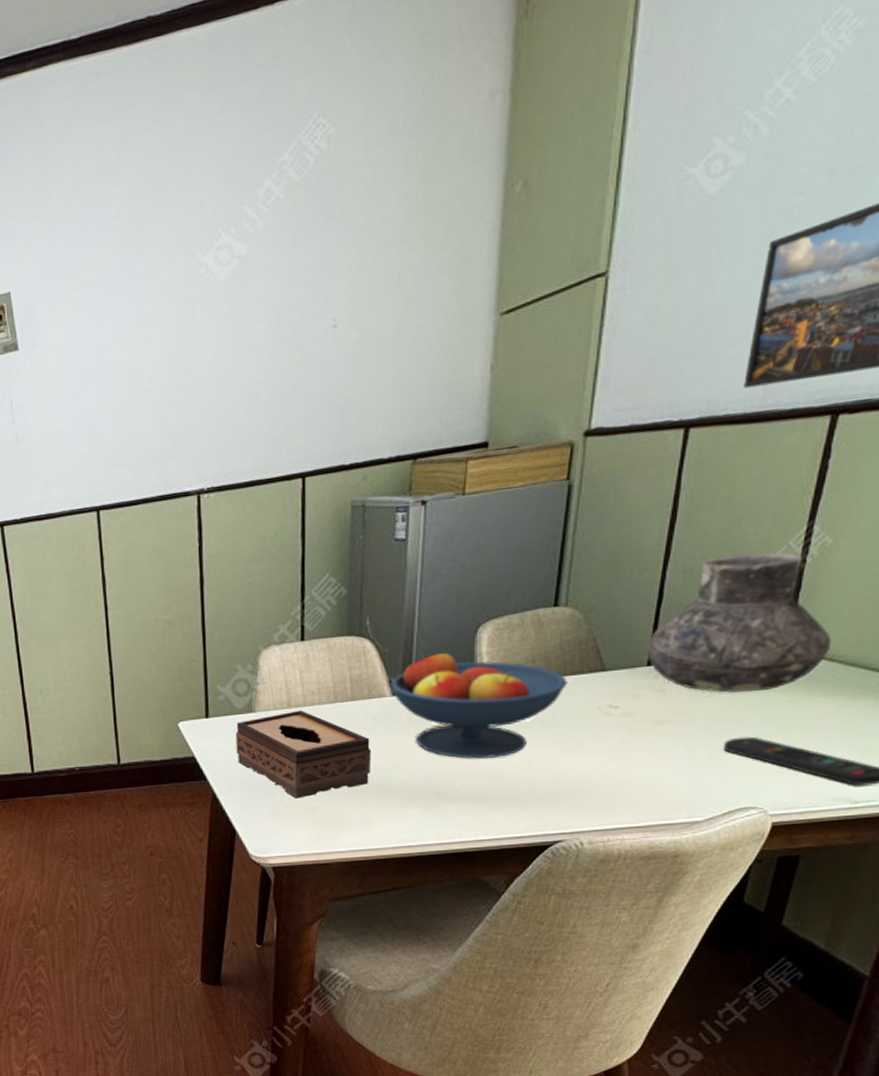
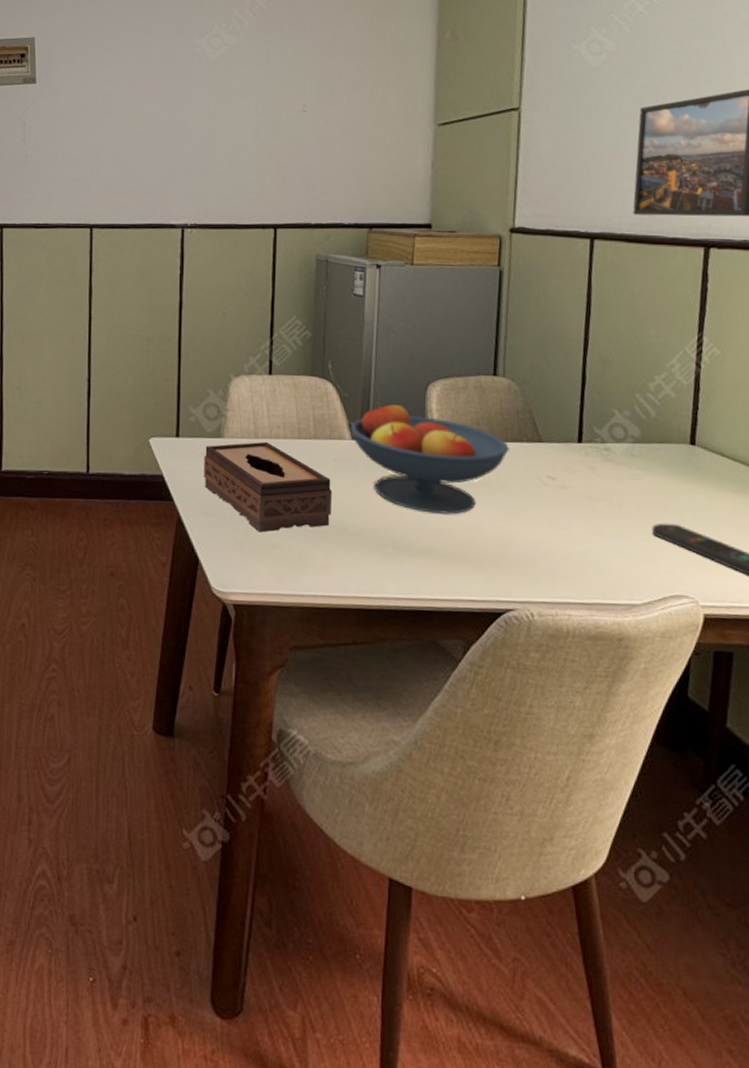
vase: present [646,552,832,693] -> none [575,352,732,481]

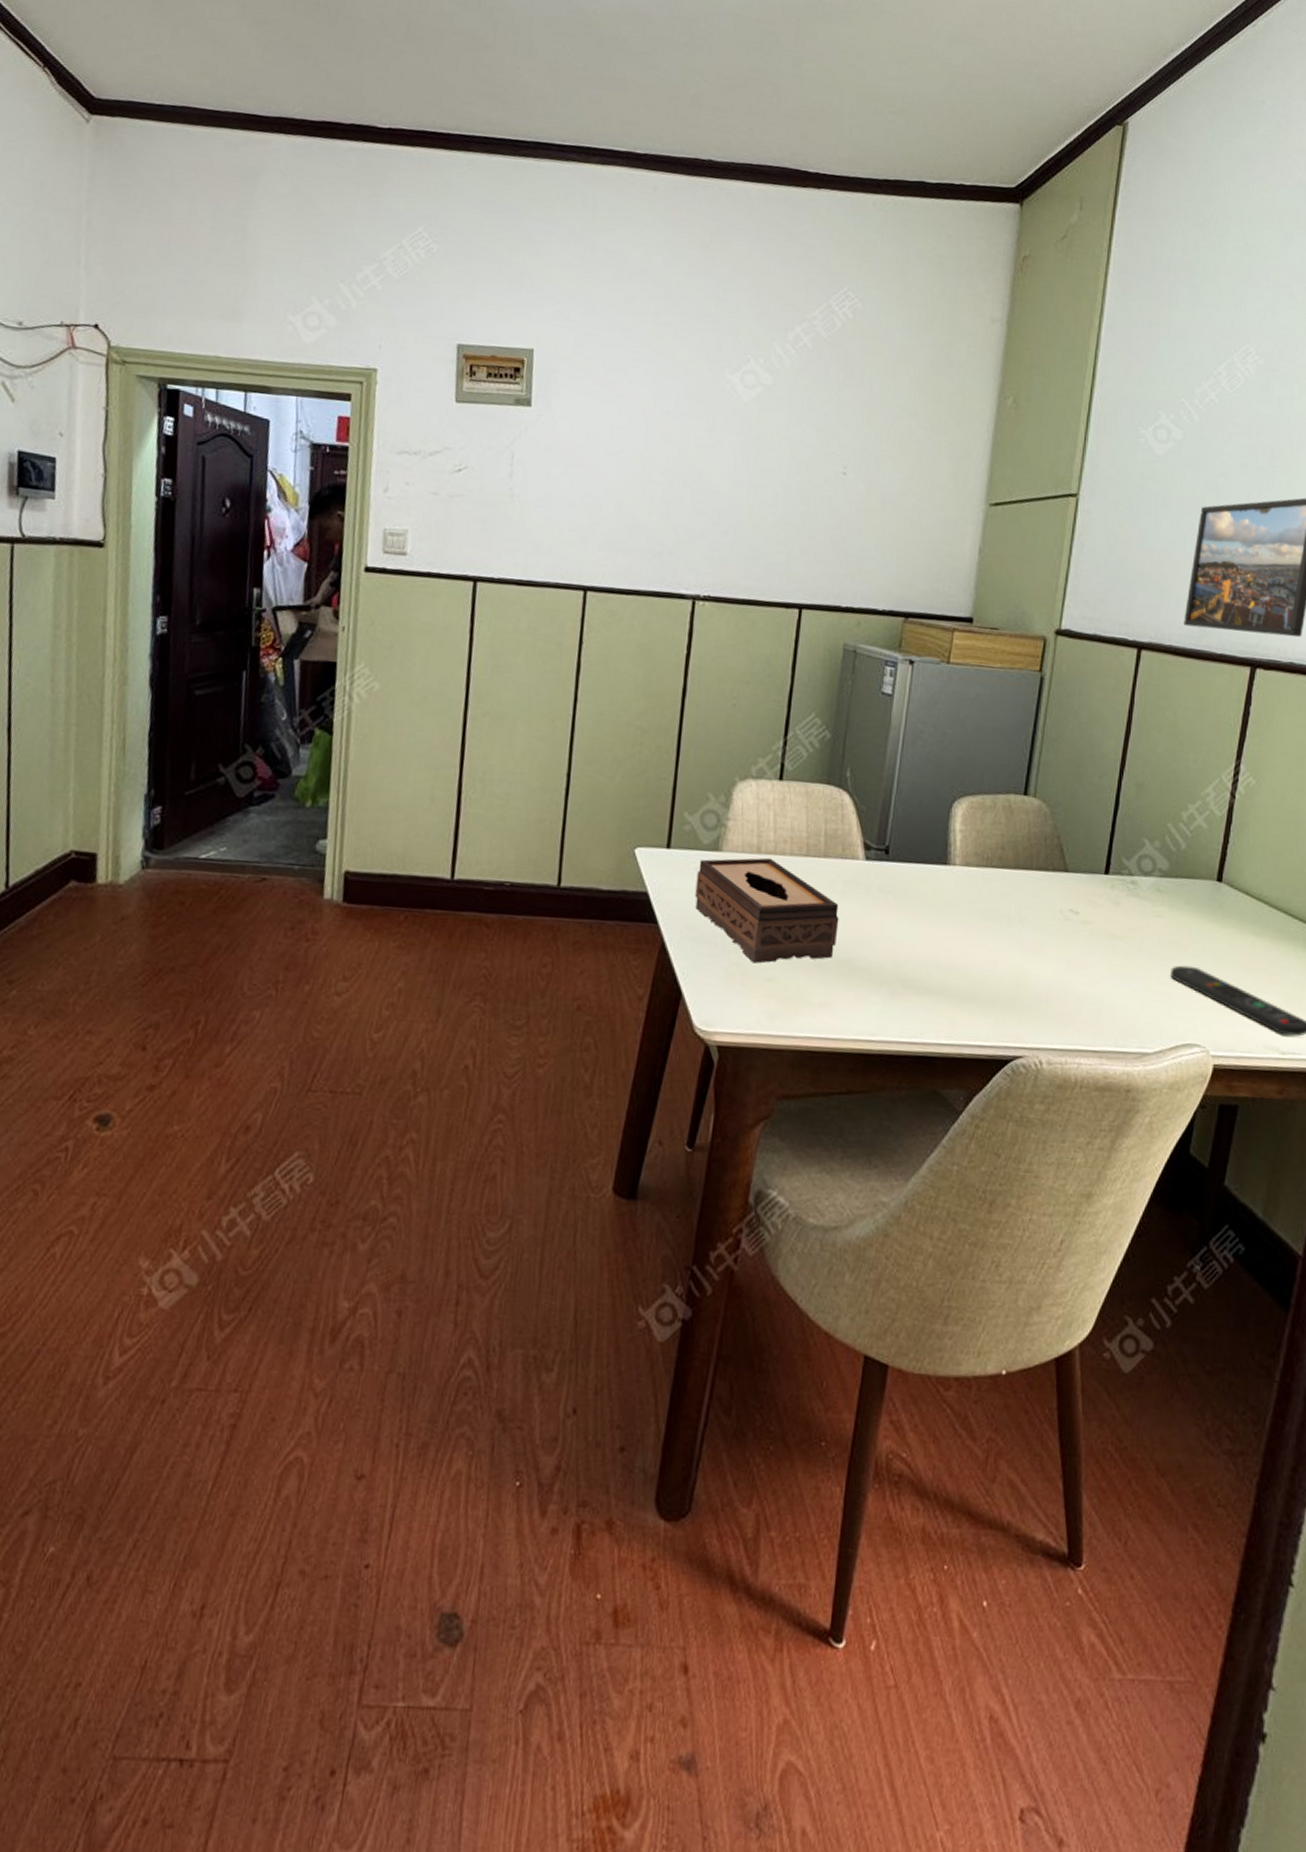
fruit bowl: present [350,401,509,514] -> none [865,817,1033,949]

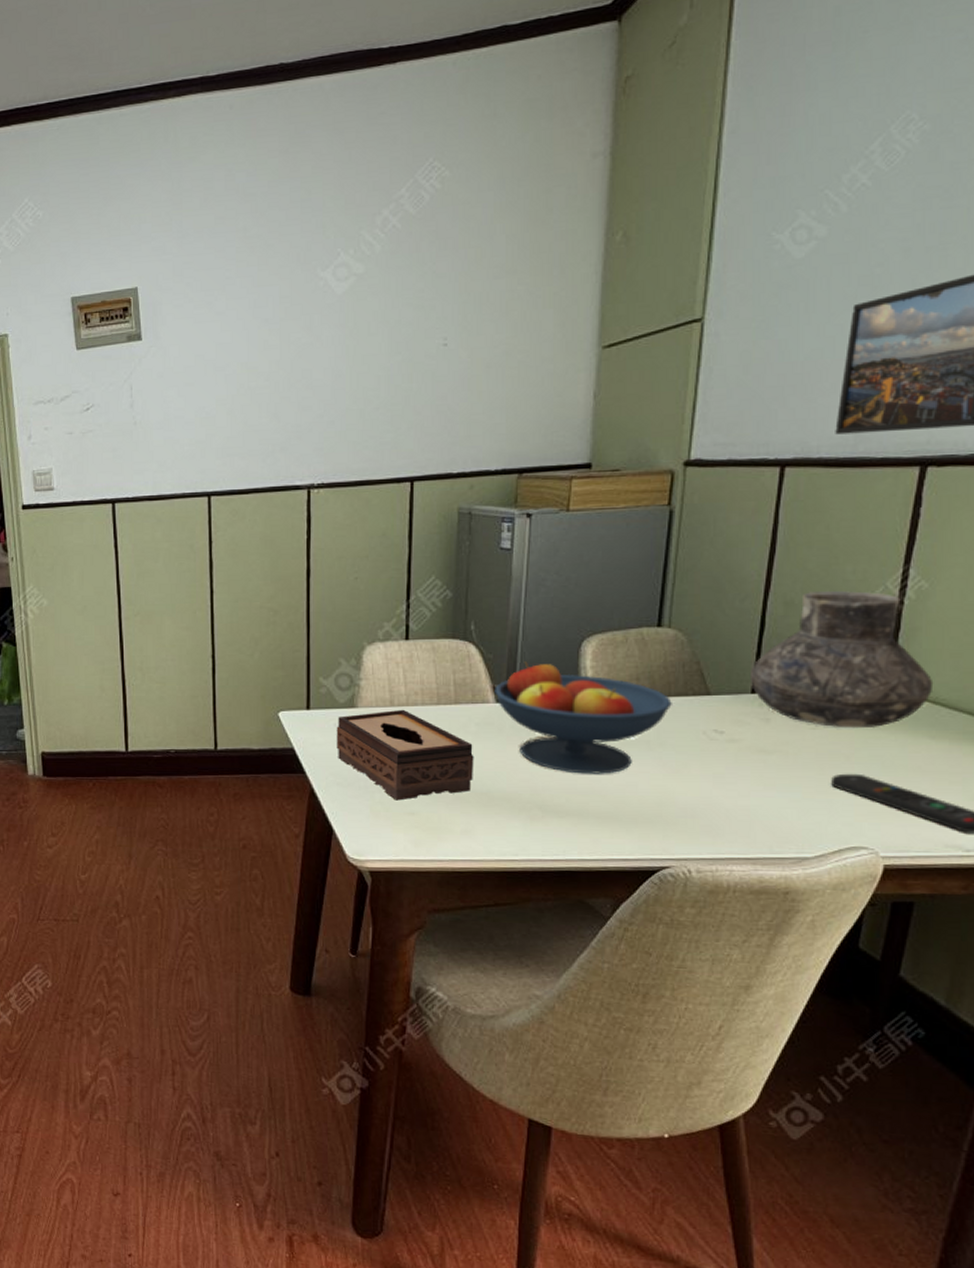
fruit bowl: none [865,817,1033,949] -> present [495,661,672,774]
vase: none [1103,776,1258,920] -> present [749,591,934,729]

